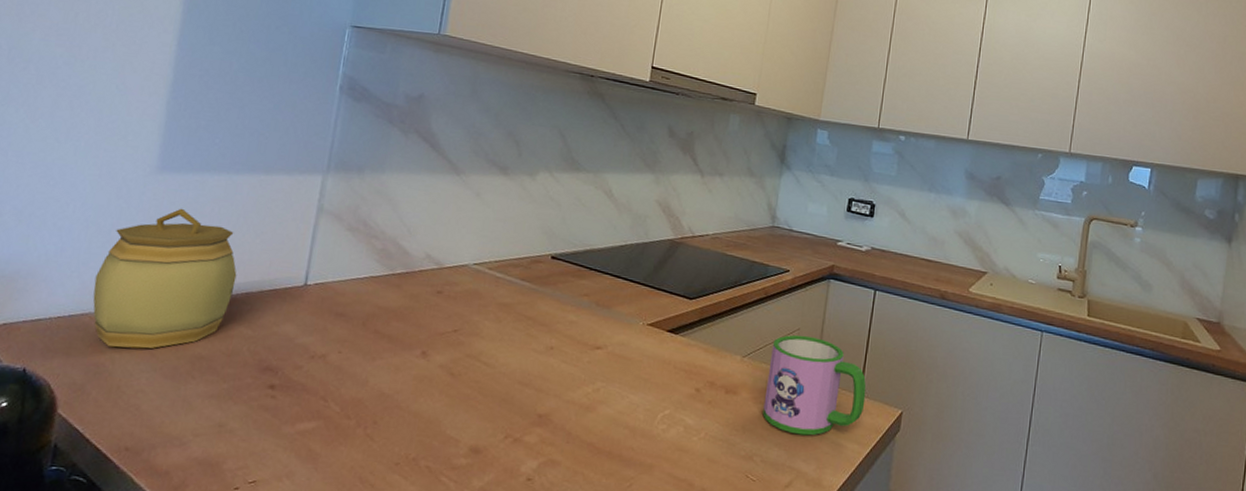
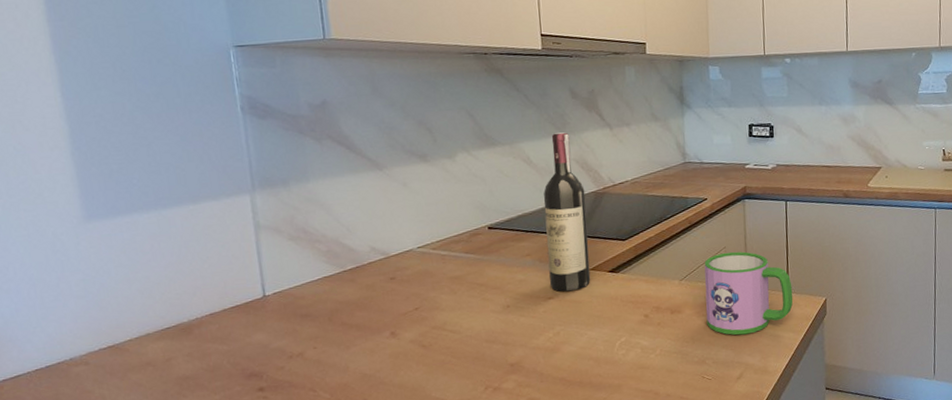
jar: present [93,208,237,349] -> none [59,250,198,386]
wine bottle: none [601,169,662,346] -> present [543,132,591,292]

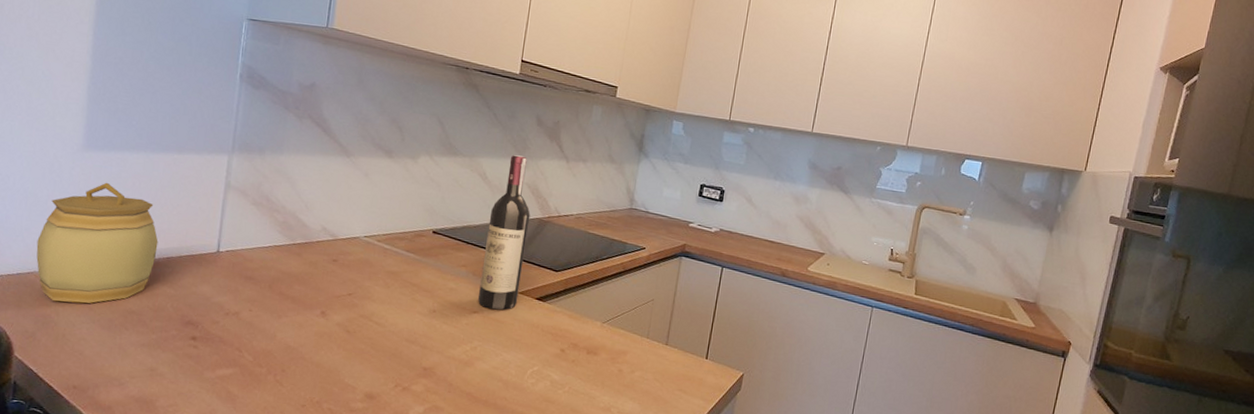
jar: none [59,250,198,386] -> present [36,182,159,304]
mug: present [704,251,793,336] -> none [619,305,712,392]

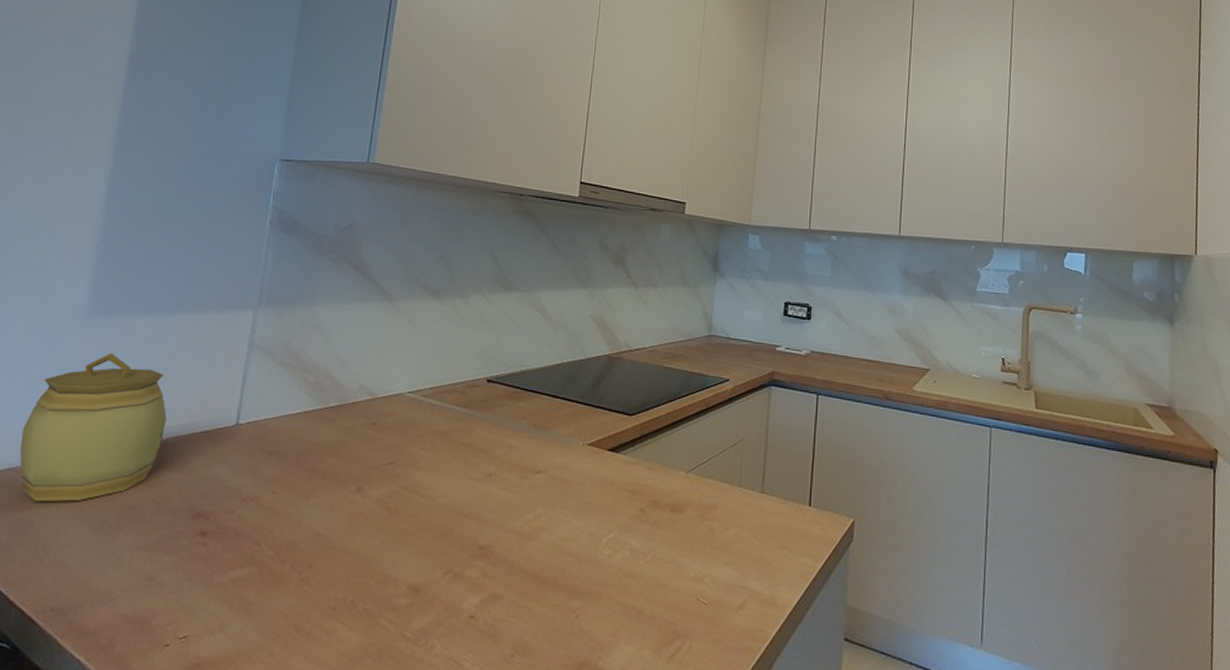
wine bottle: present [478,155,531,311] -> none [540,285,598,468]

